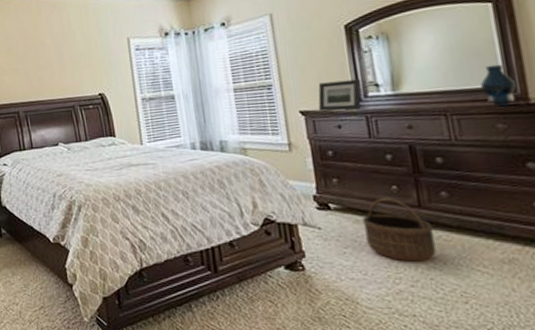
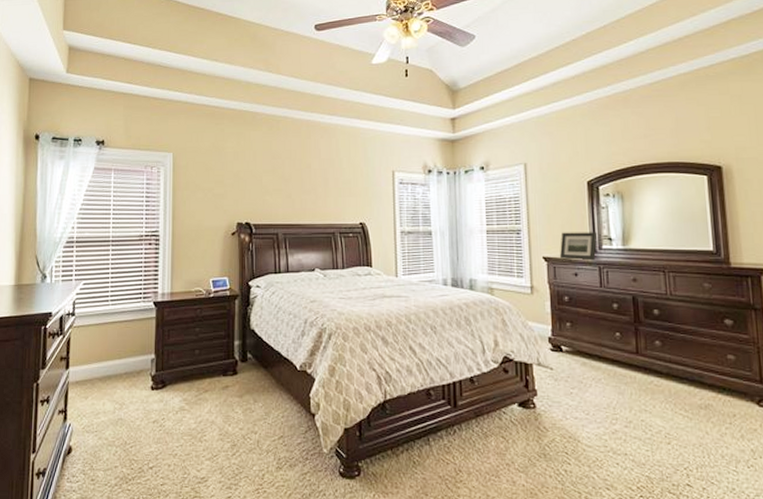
basket: present [362,198,436,262] -> none [588,344,648,404]
vase: present [479,64,516,107] -> none [693,230,720,268]

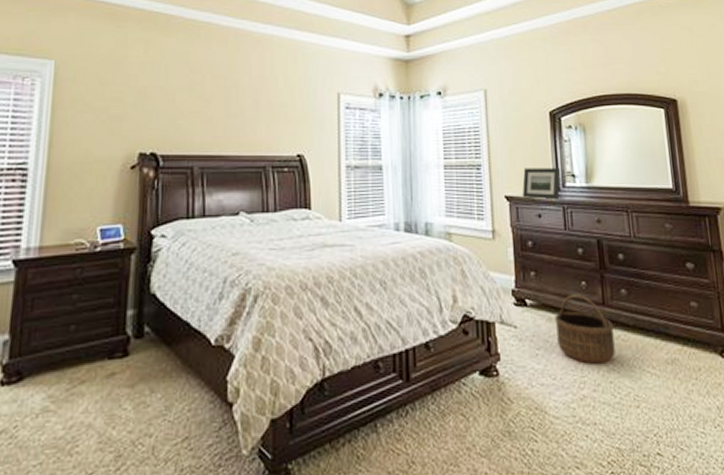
basket: none [588,344,648,404] -> present [554,294,615,364]

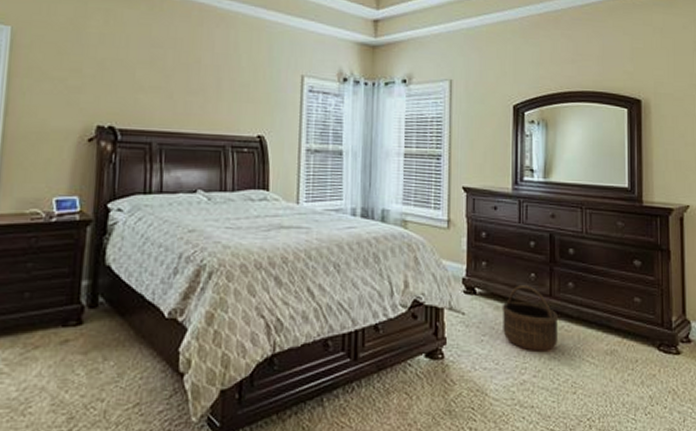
picture frame: present [522,167,561,200] -> none [481,160,520,194]

